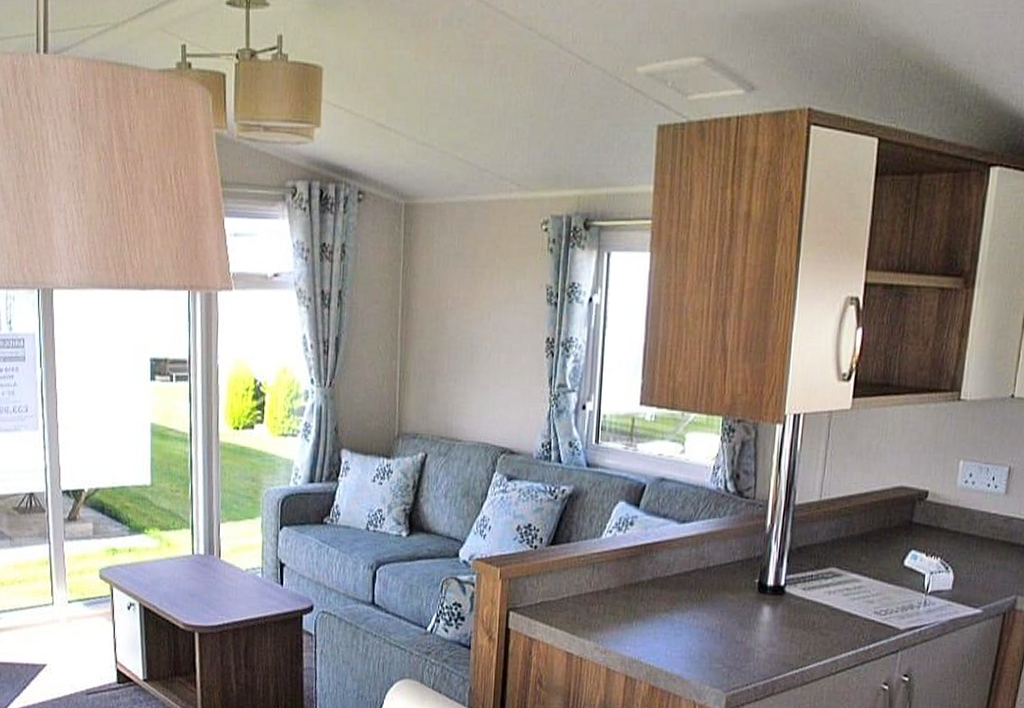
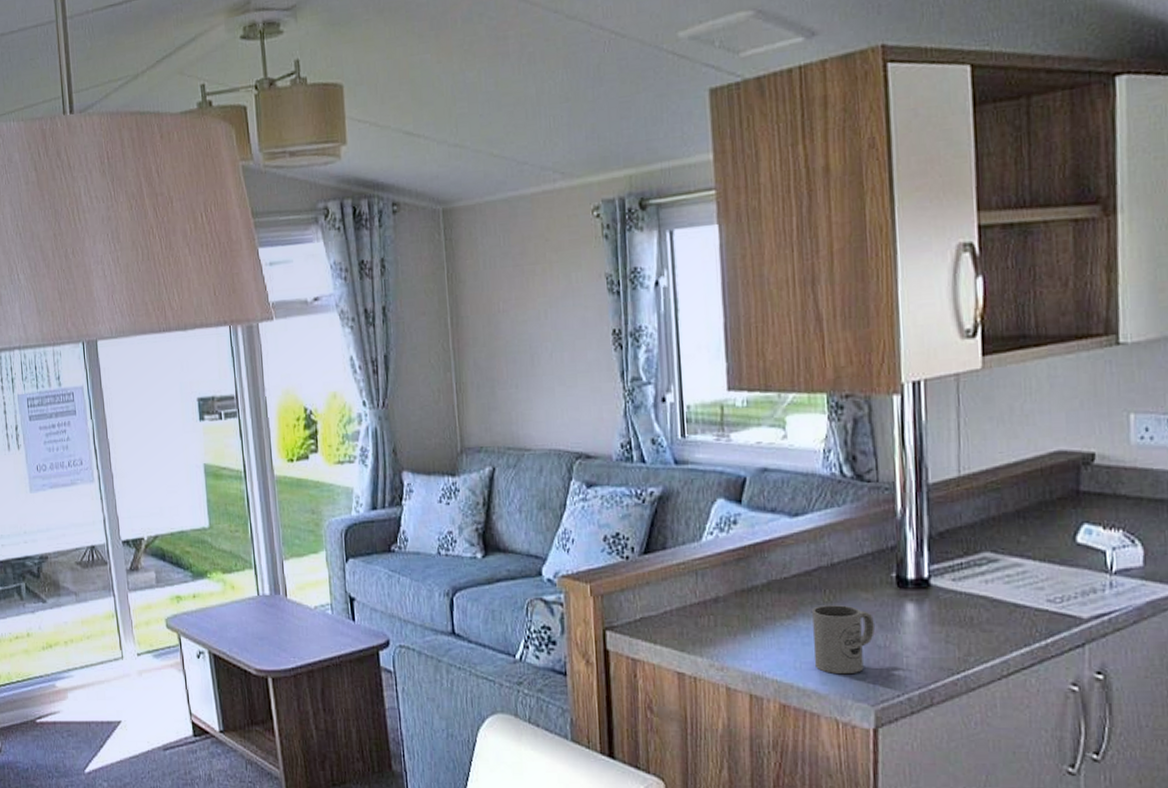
mug: none [682,603,737,664] -> present [812,605,876,675]

